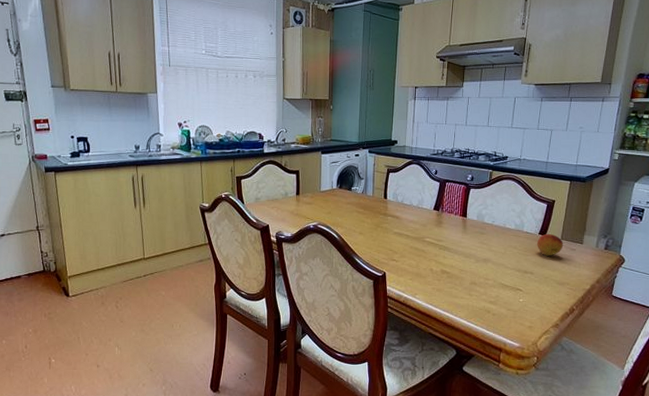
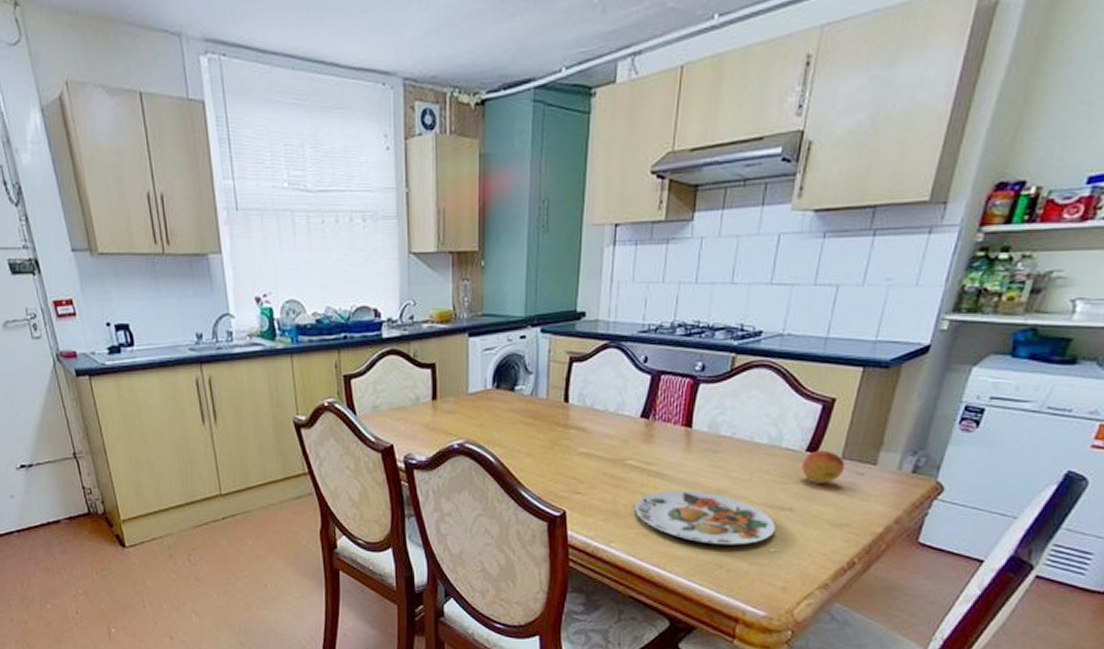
plate: none [431,259,522,297] -> present [635,491,775,545]

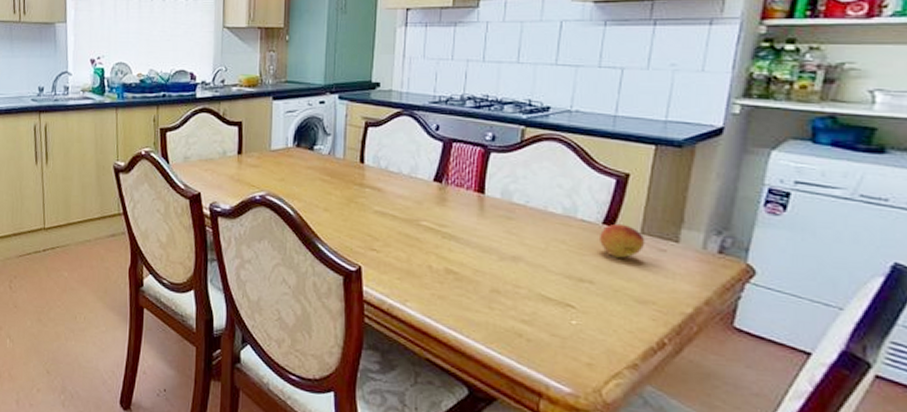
plate: present [635,491,775,545] -> none [430,253,575,315]

